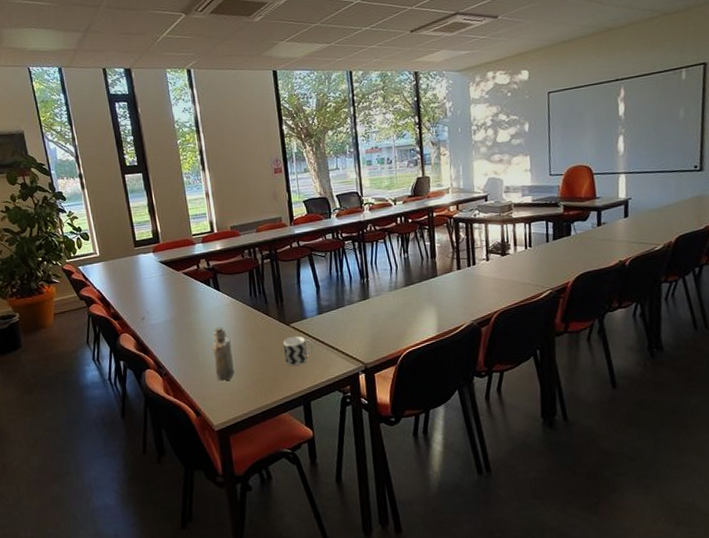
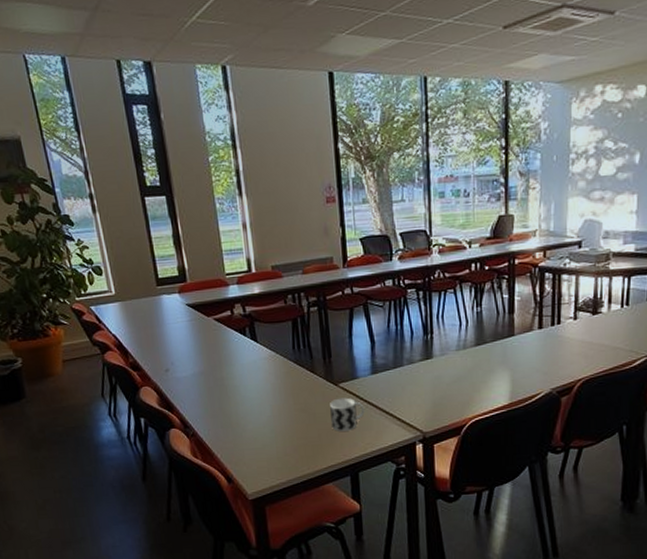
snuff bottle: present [211,327,234,381] -> none [246,384,272,445]

